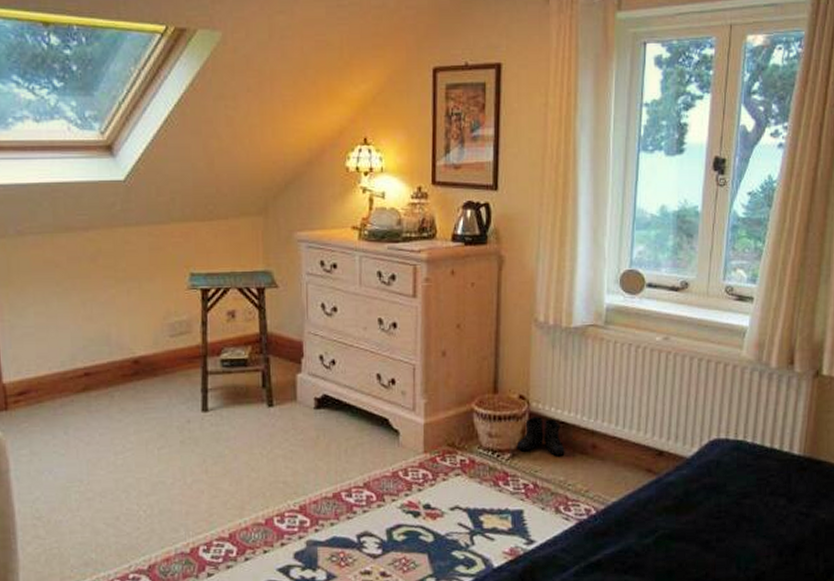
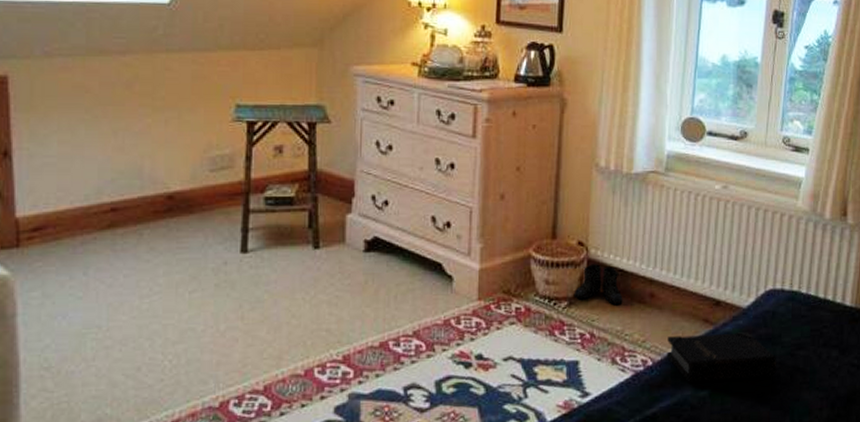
hardback book: none [609,481,721,530] -> present [666,332,776,382]

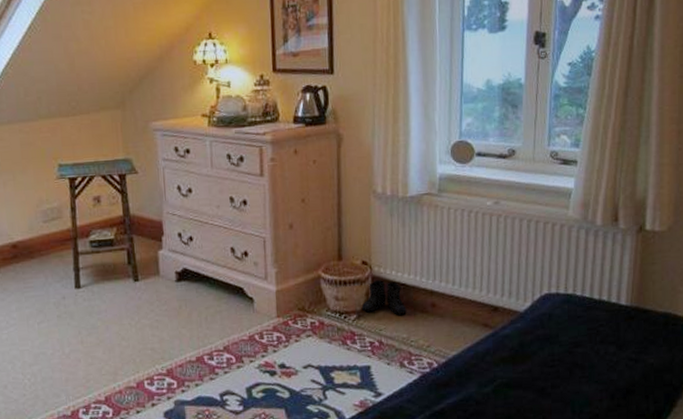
hardback book: present [666,332,776,382] -> none [450,333,555,381]

